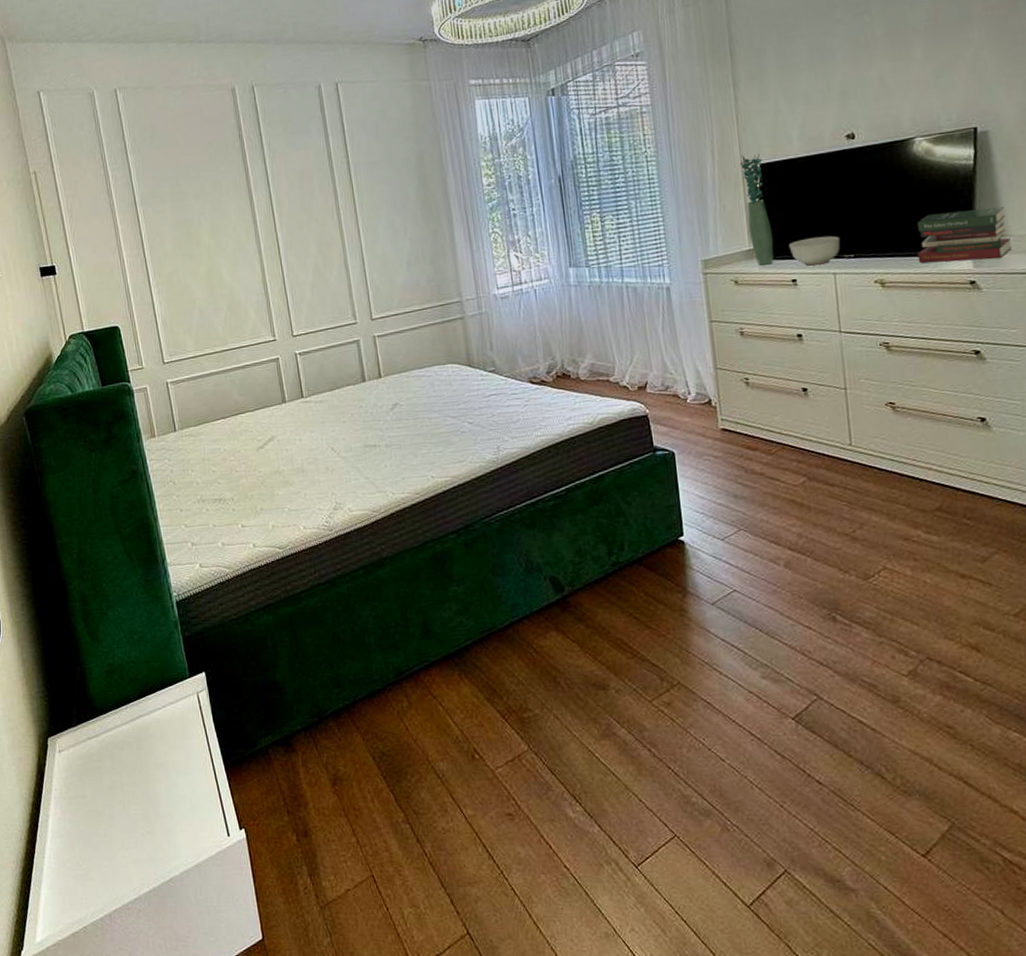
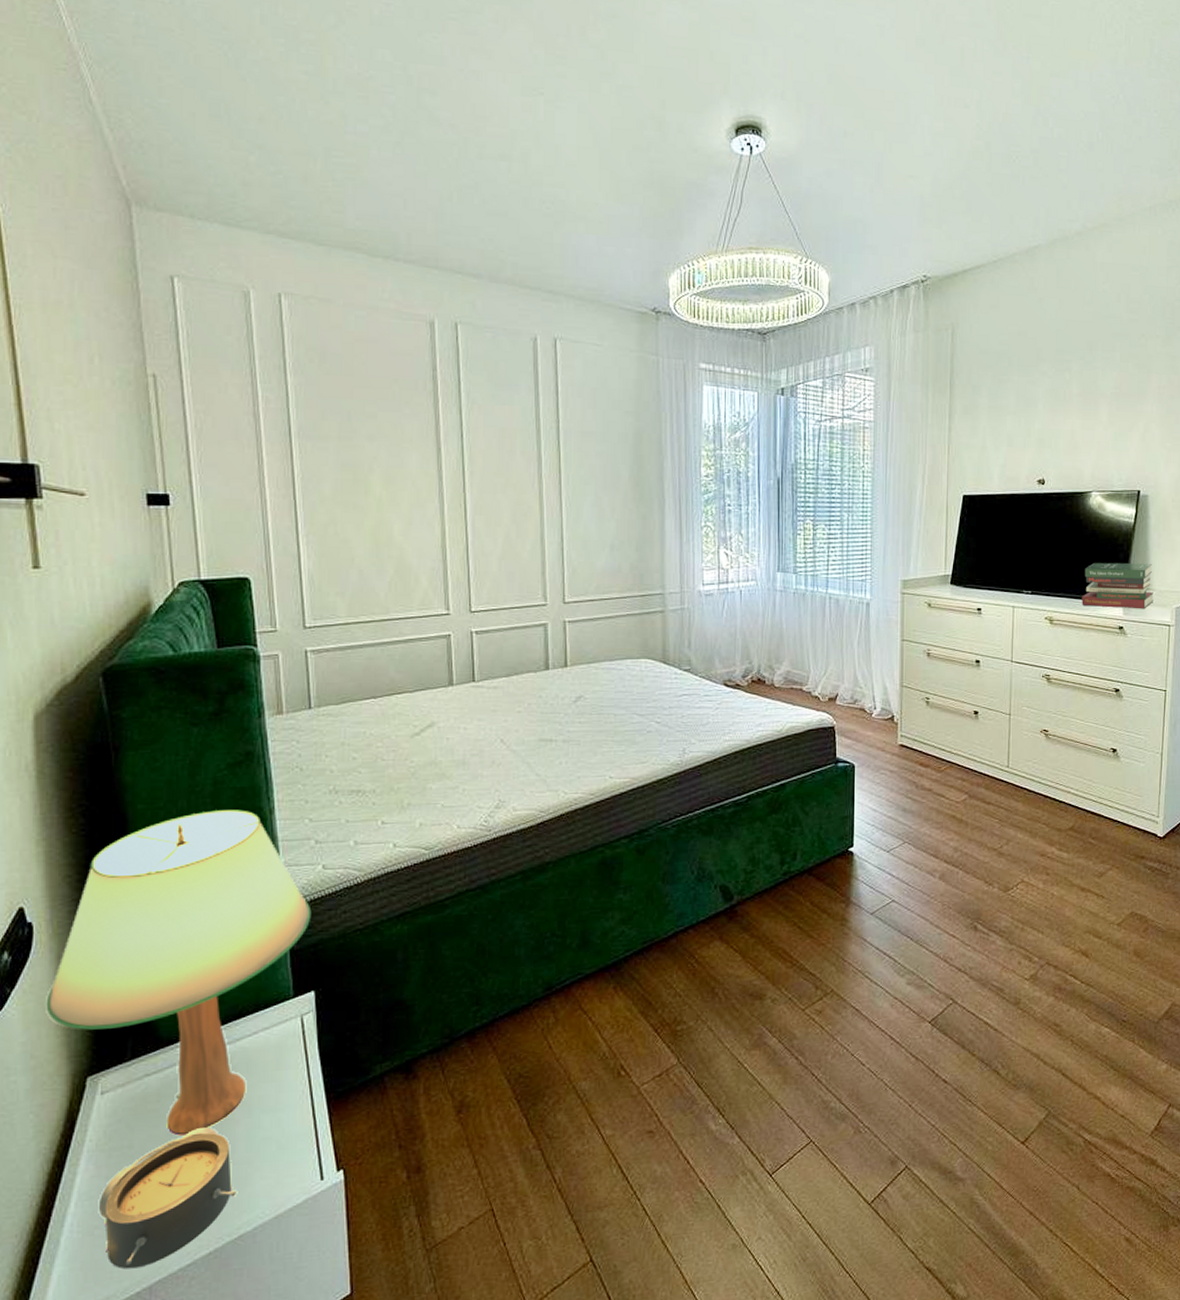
table lamp: none [14,519,196,789] -> present [46,810,312,1134]
alarm clock: none [66,784,165,898] -> present [98,1126,236,1269]
vase: present [739,153,774,267] -> none [946,484,966,593]
bowl: present [788,235,841,266] -> none [978,570,1022,597]

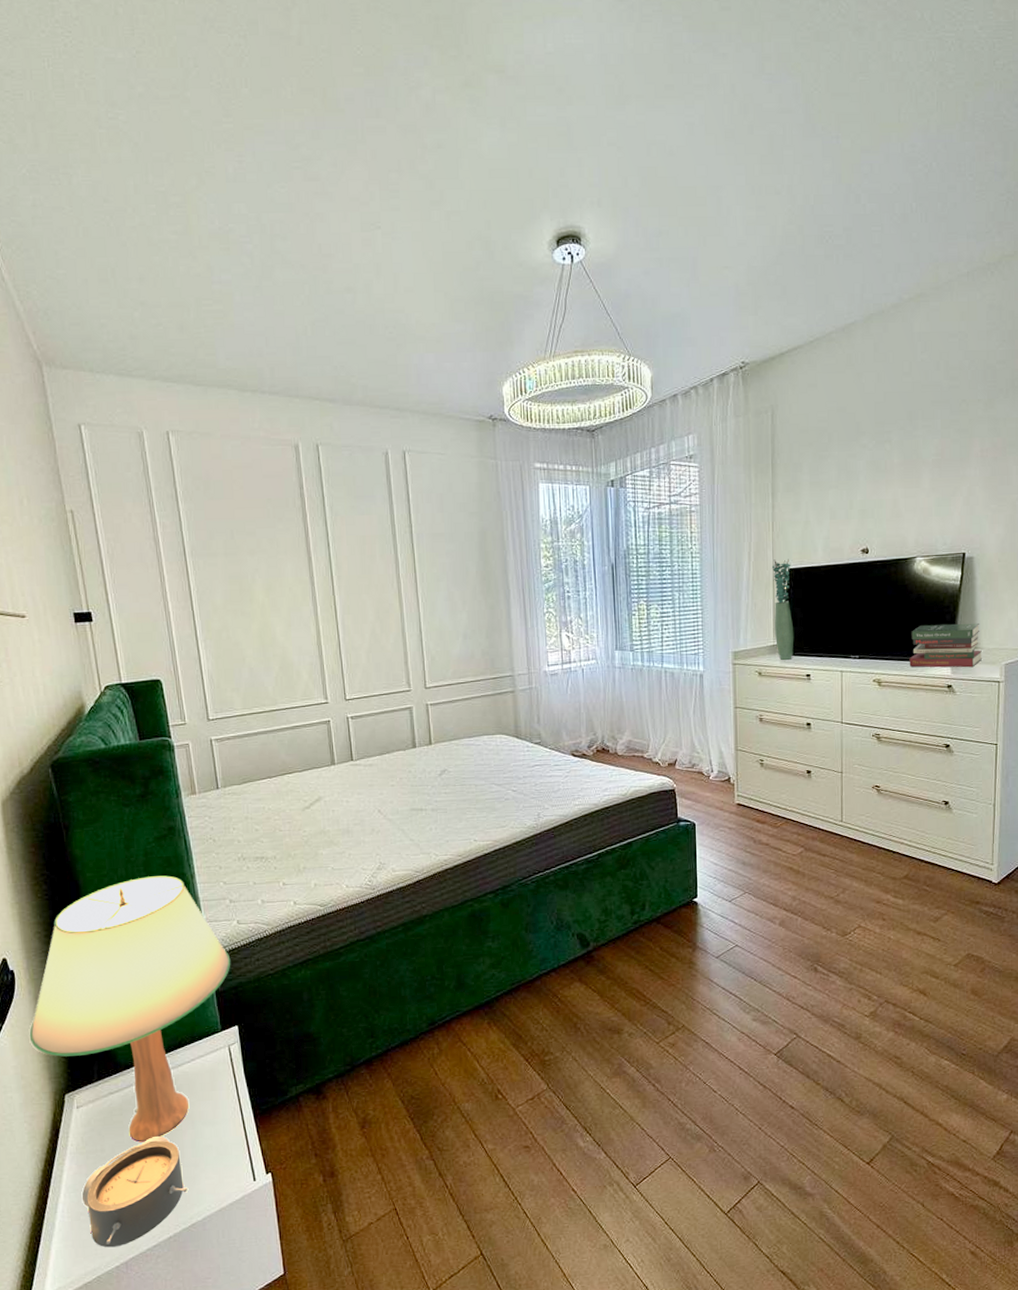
vase: none [946,484,966,593] -> present [771,559,794,661]

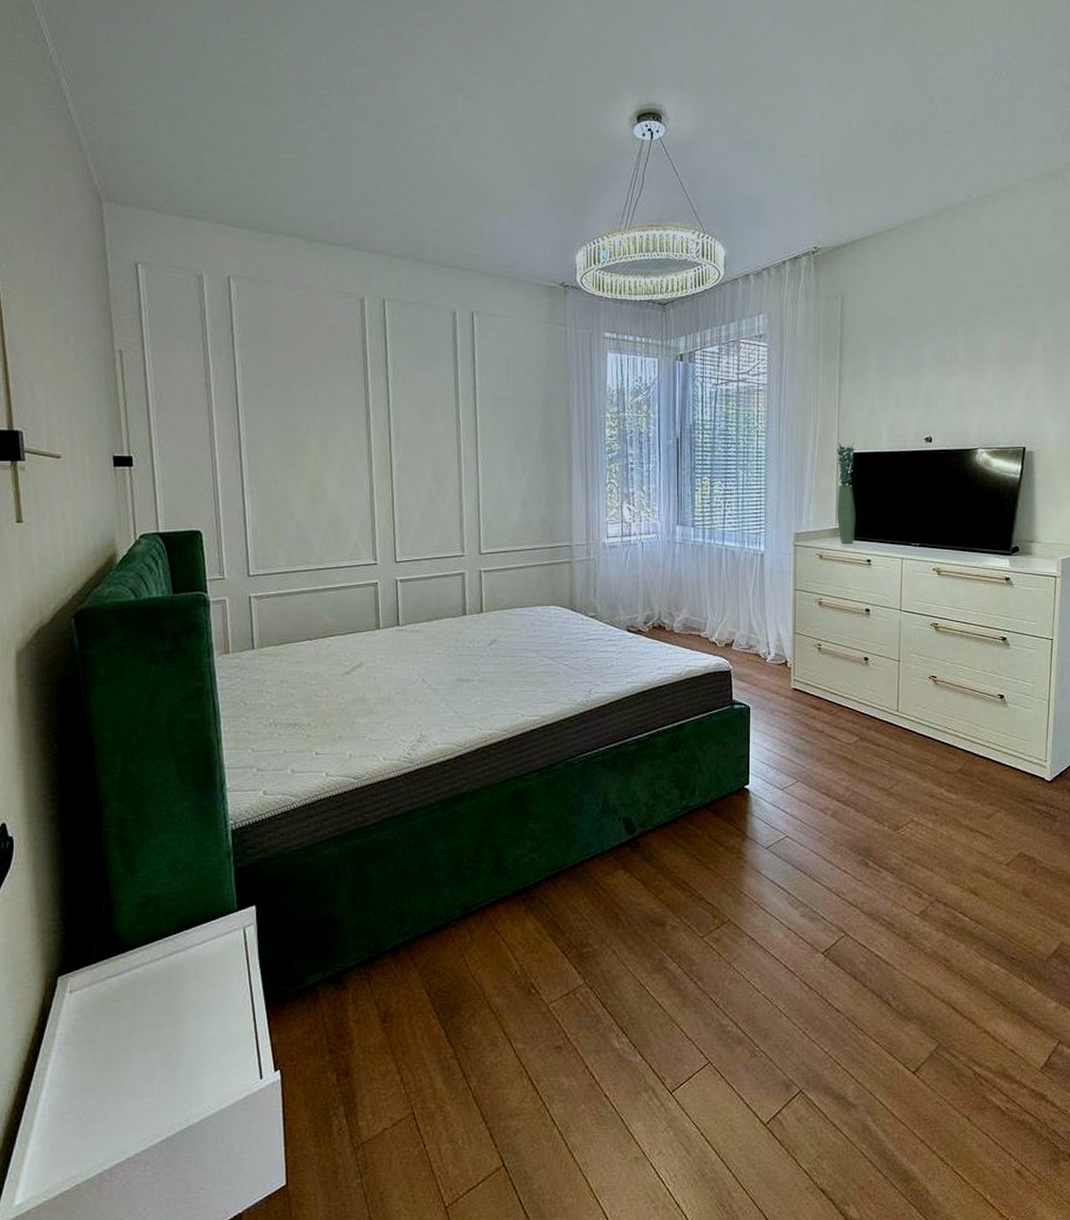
table lamp: present [29,875,231,1141] -> none [23,739,253,1032]
alarm clock: present [81,1135,188,1248] -> none [66,1025,186,1152]
books: present [909,622,982,668] -> none [969,516,1040,561]

